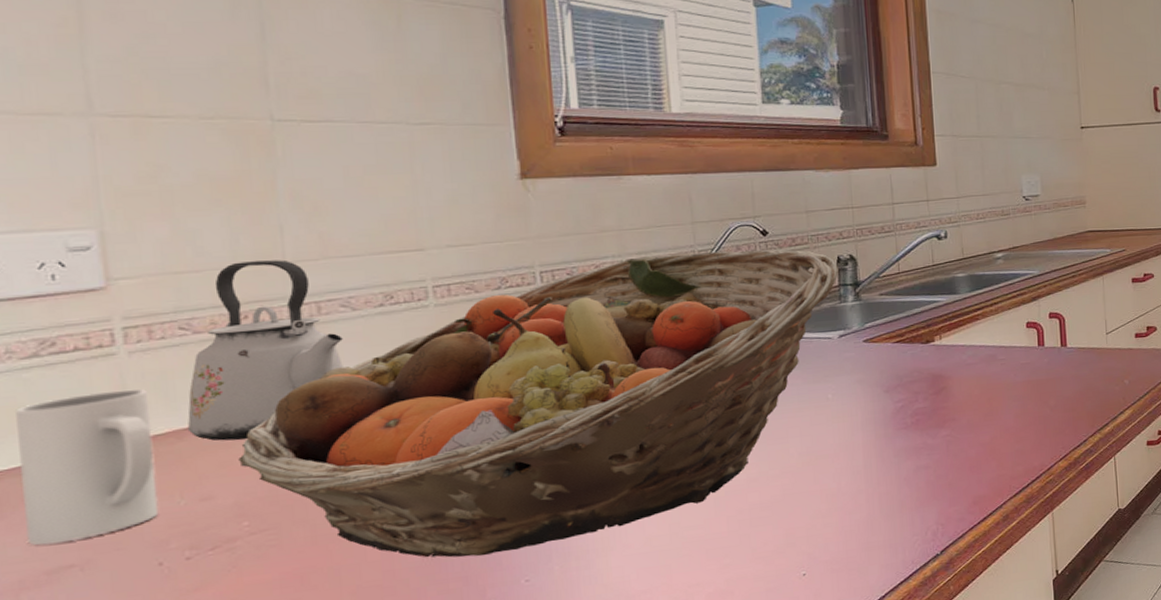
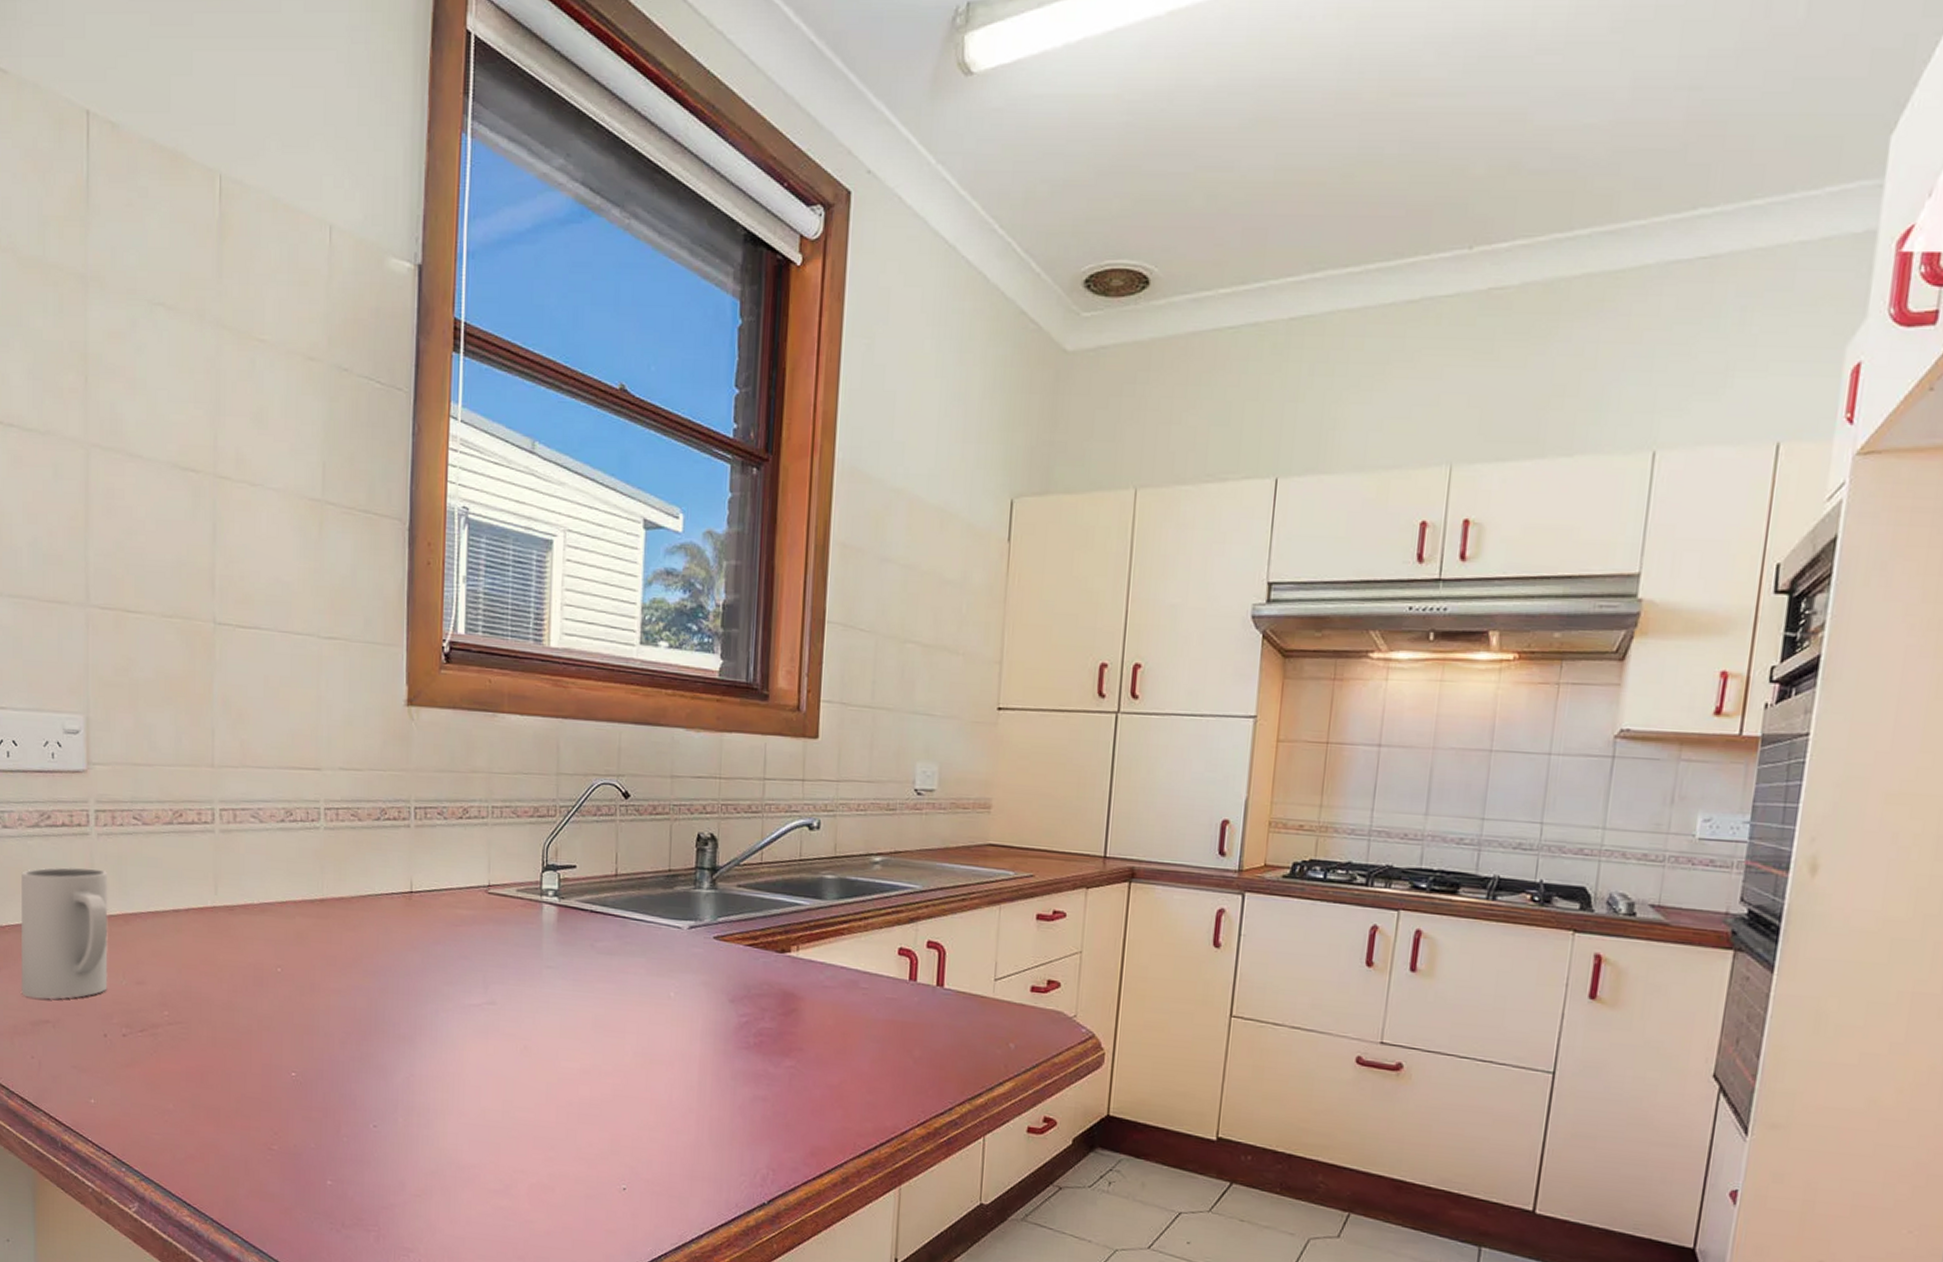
kettle: present [187,260,343,441] -> none [132,761,250,933]
fruit basket: present [238,249,839,558] -> none [166,805,697,1093]

